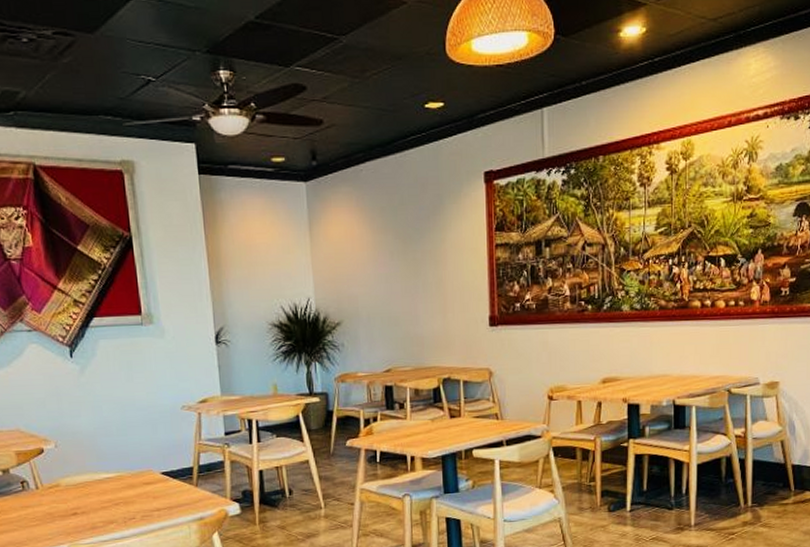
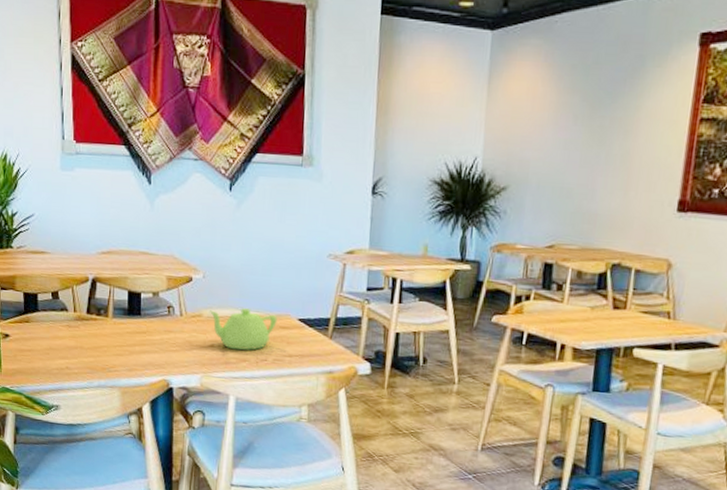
teapot: none [66,470,140,514] -> present [209,307,277,351]

